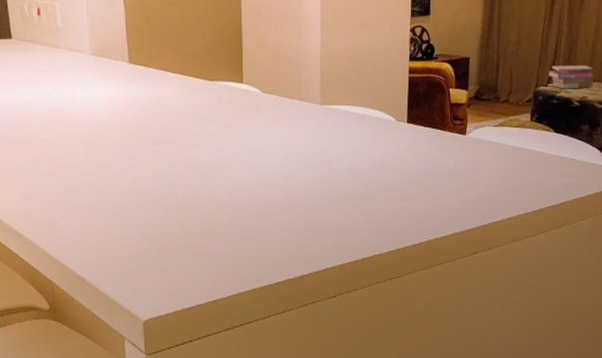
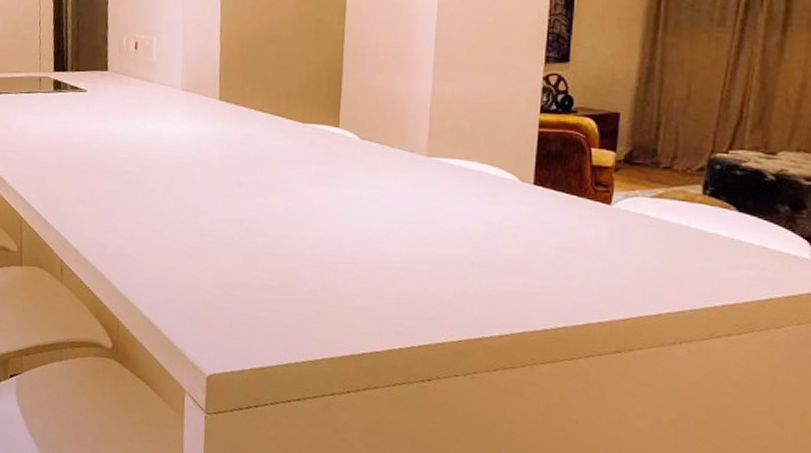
books: present [549,65,593,89] -> none [730,129,797,159]

